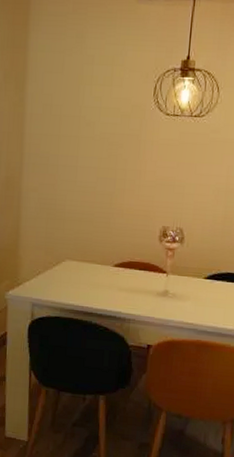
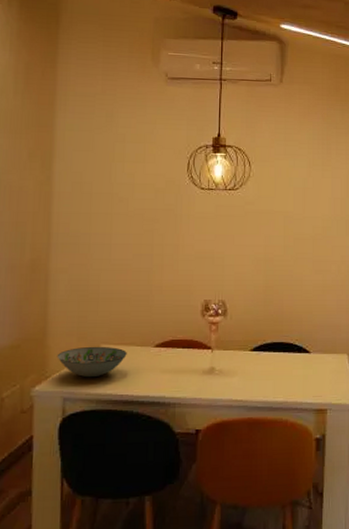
decorative bowl: none [27,260,88,289] -> present [57,346,127,378]

